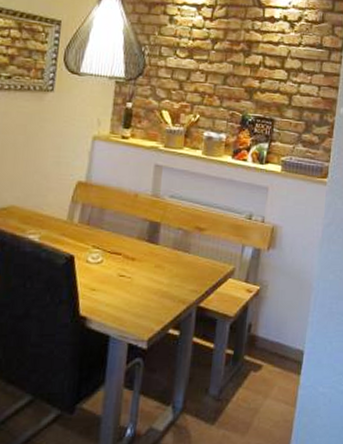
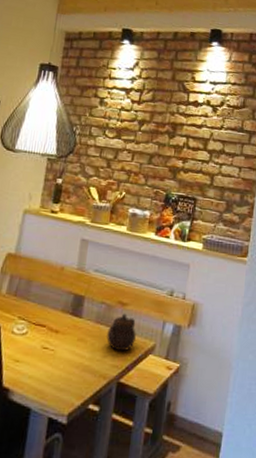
teapot: none [184,238,215,277] -> present [106,313,136,352]

